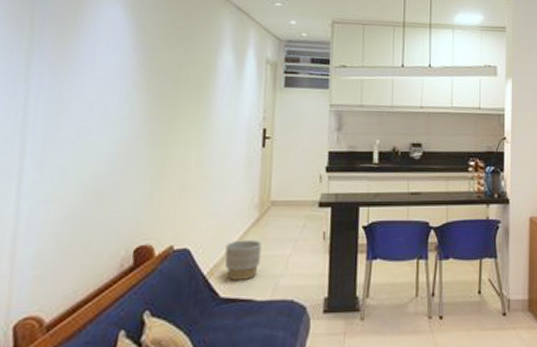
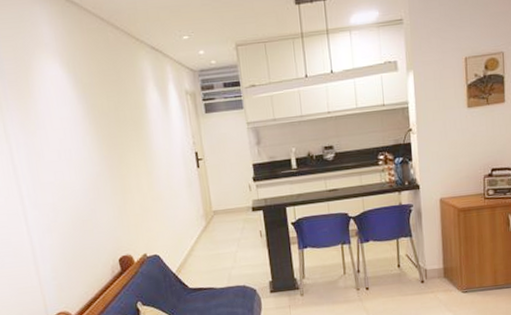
planter: present [224,240,262,280] -> none [185,242,214,275]

